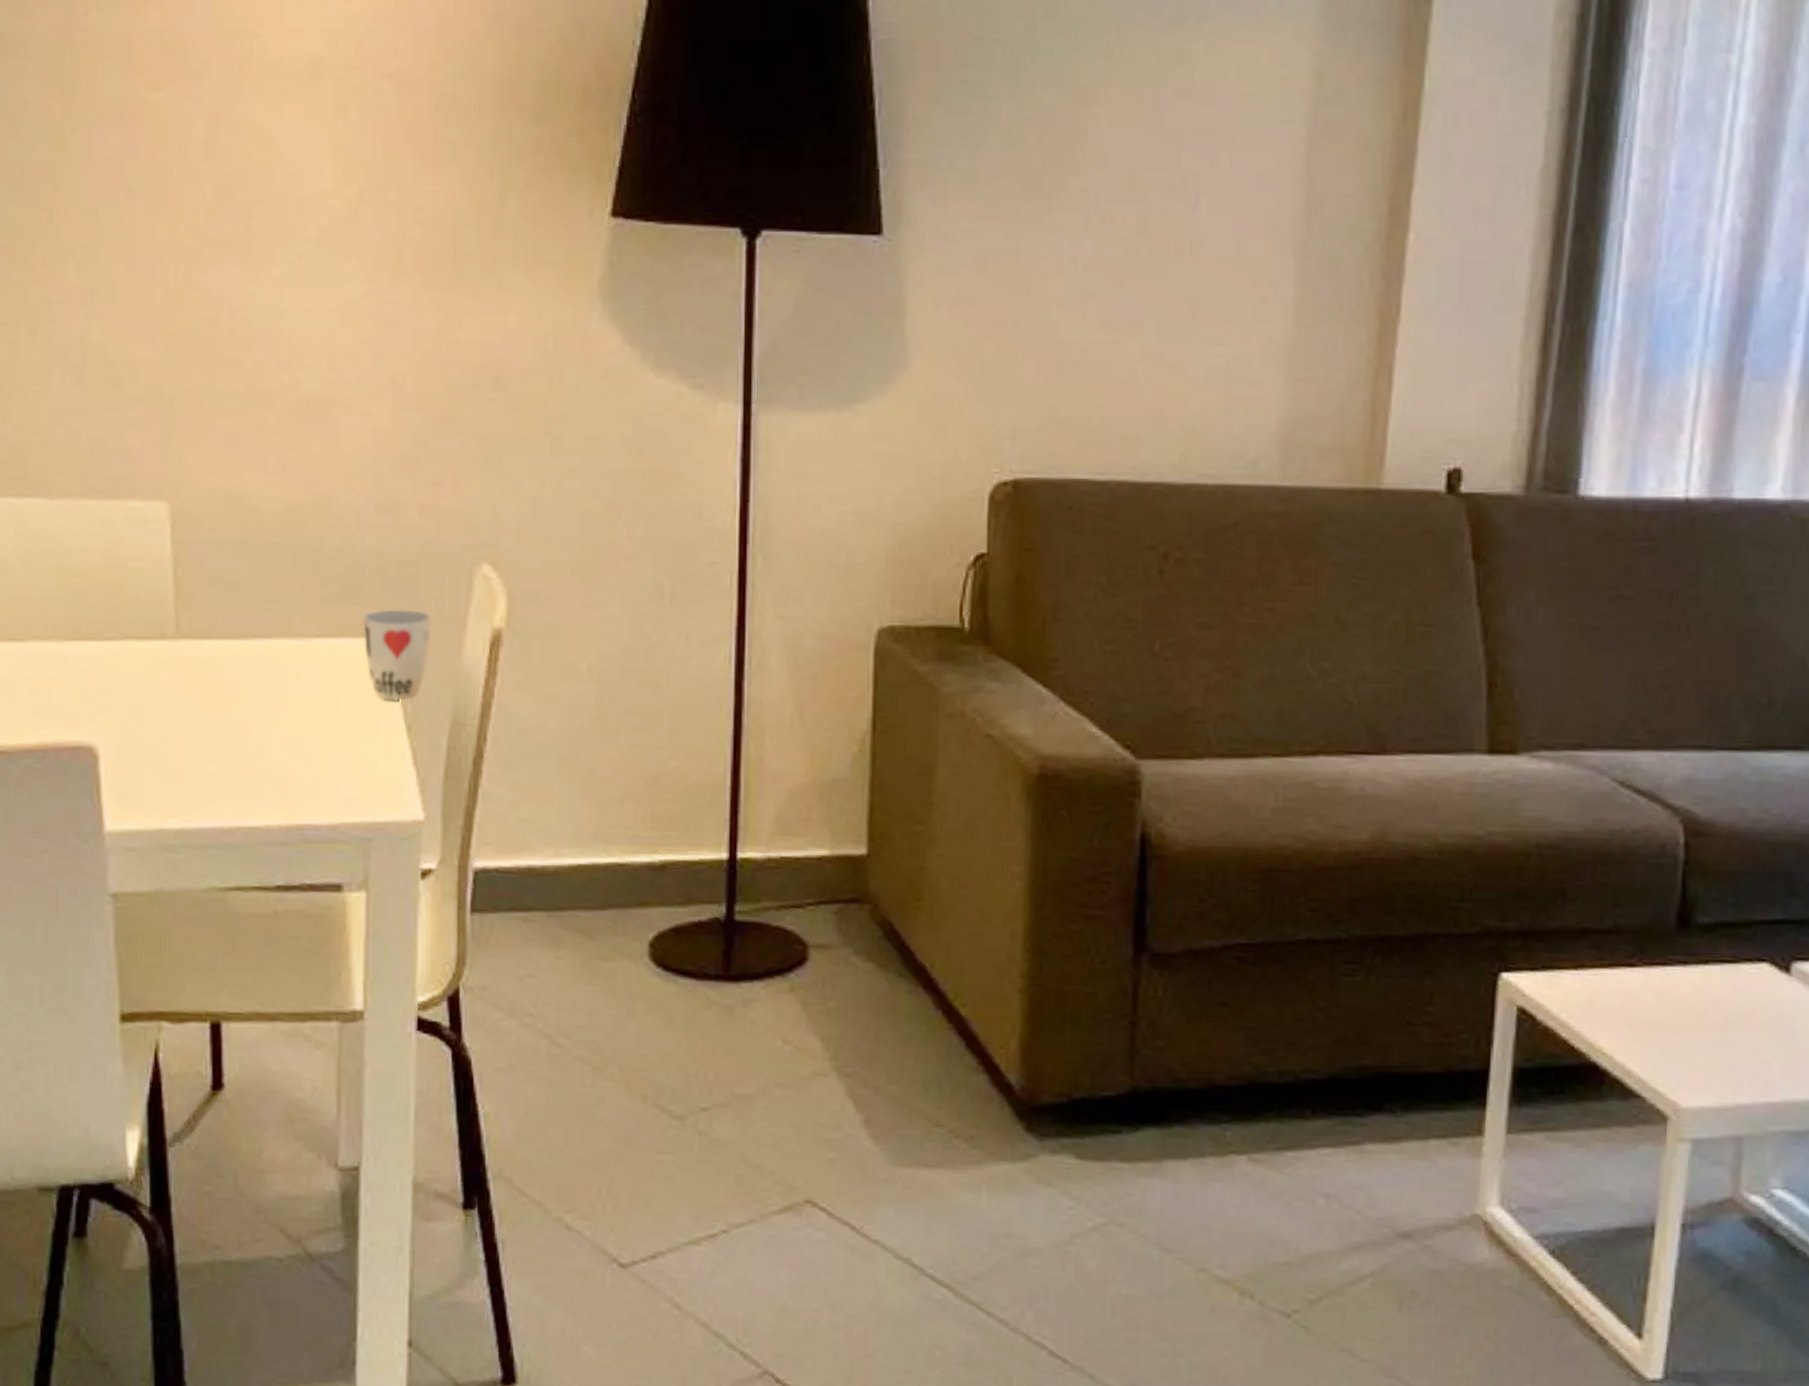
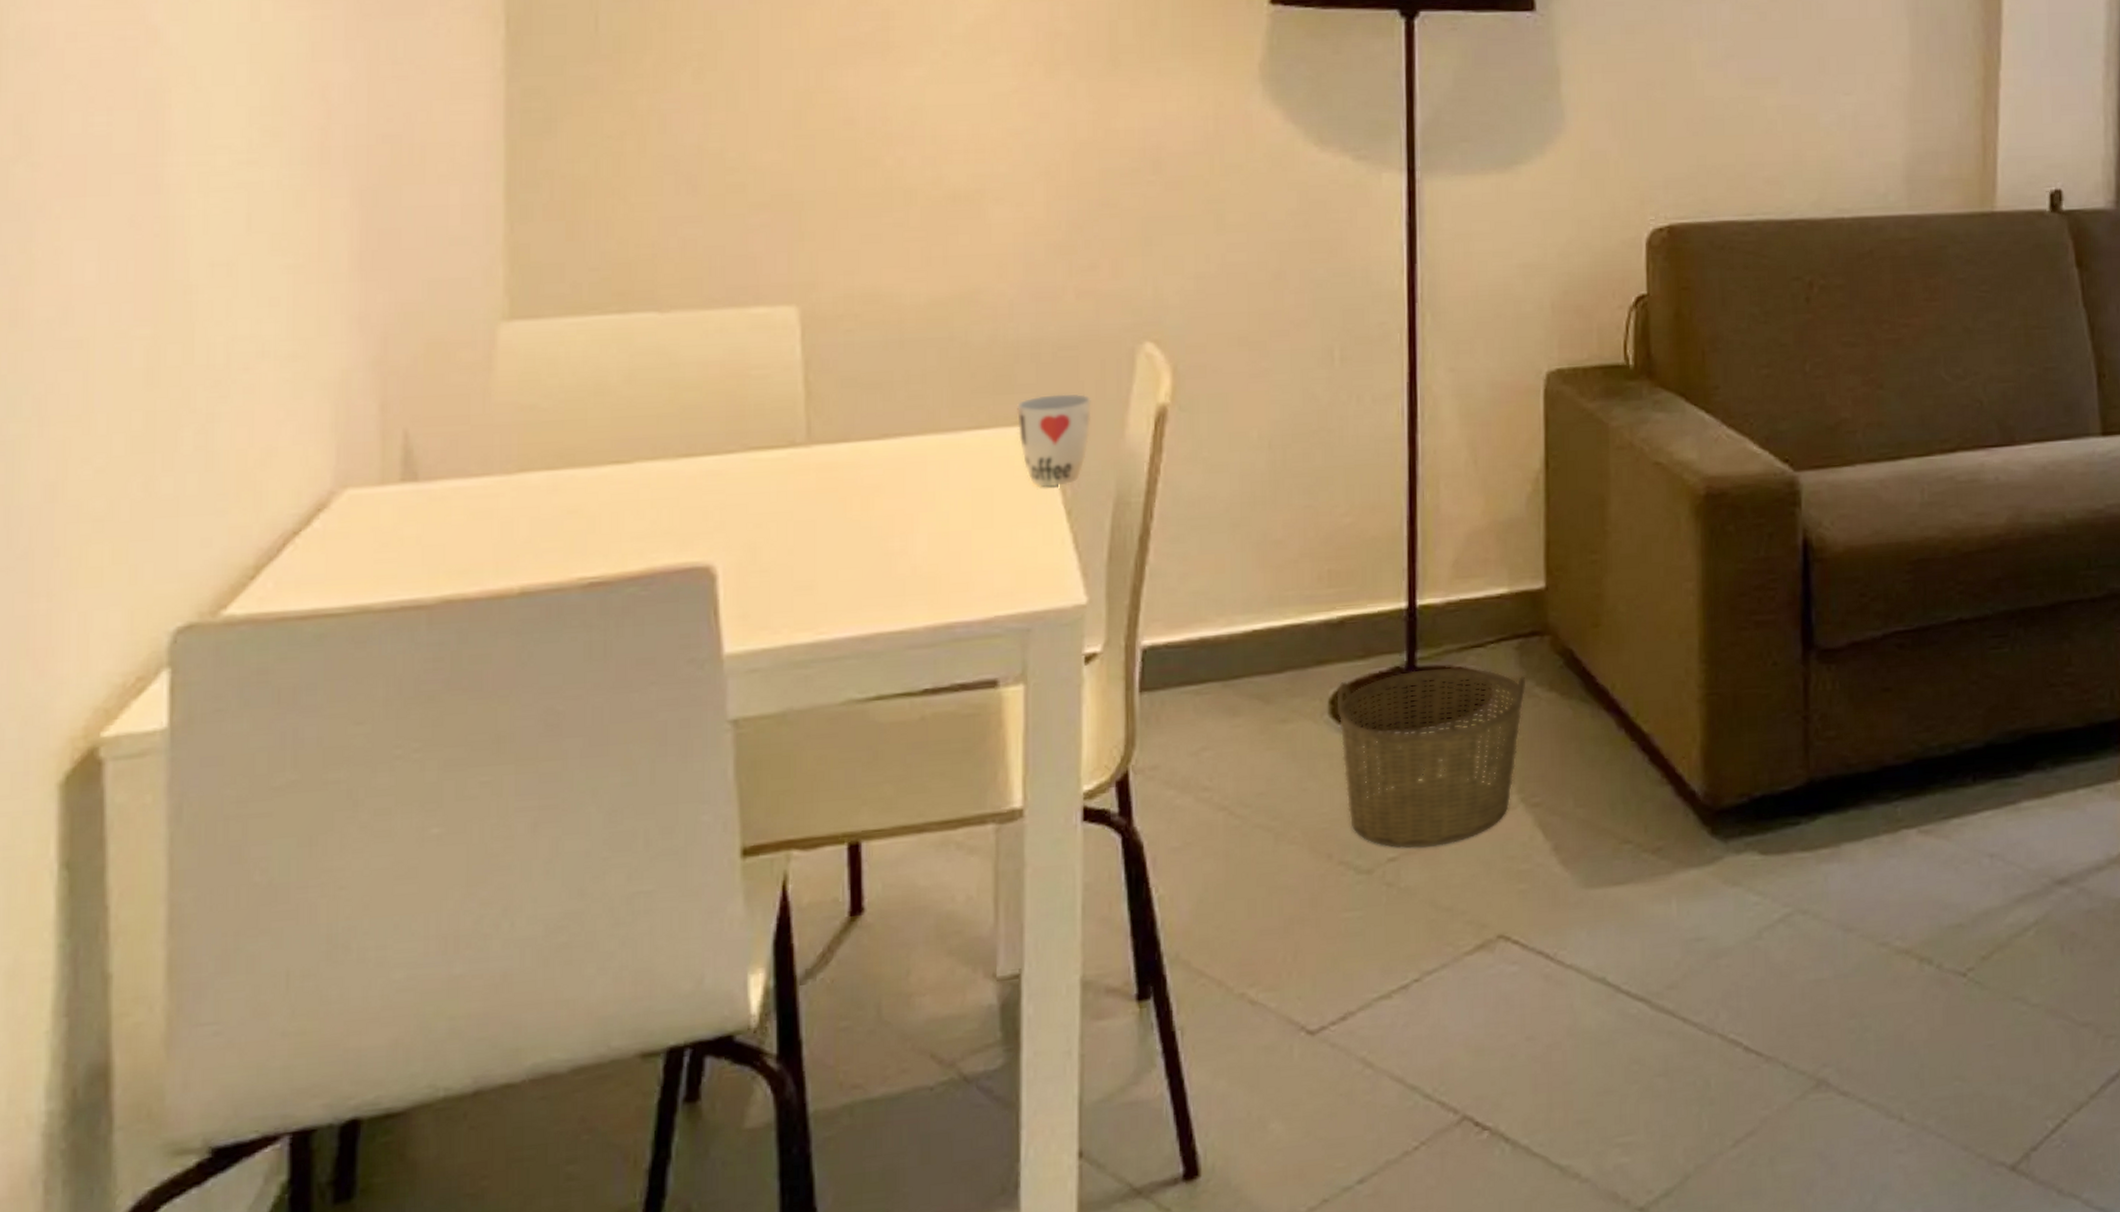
basket: none [656,923,844,1103] -> present [1336,667,1526,849]

